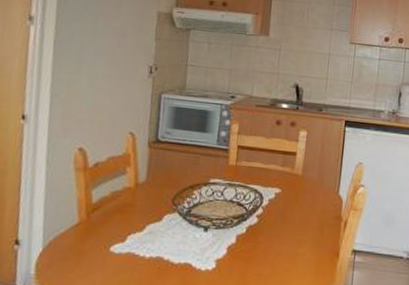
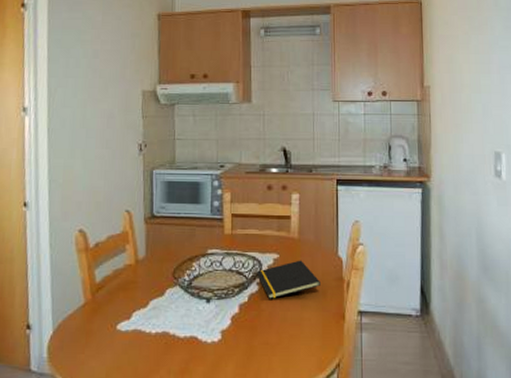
notepad: none [257,196,319,233] -> present [257,260,320,299]

